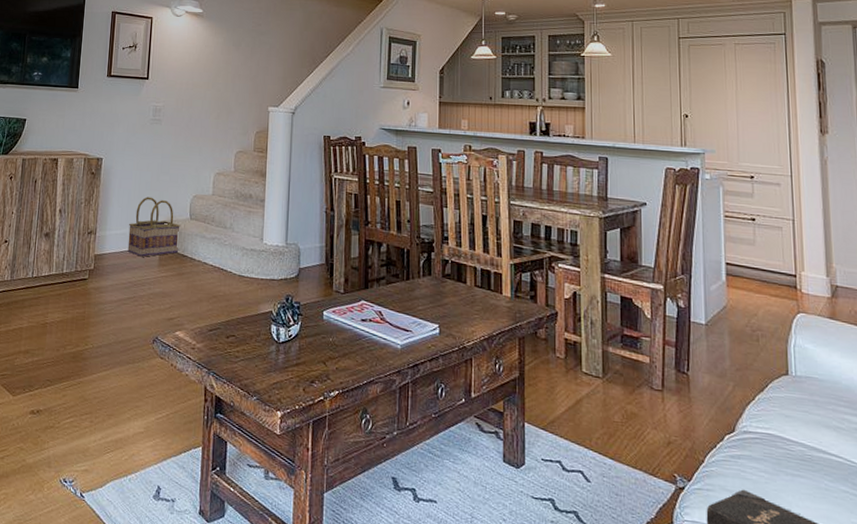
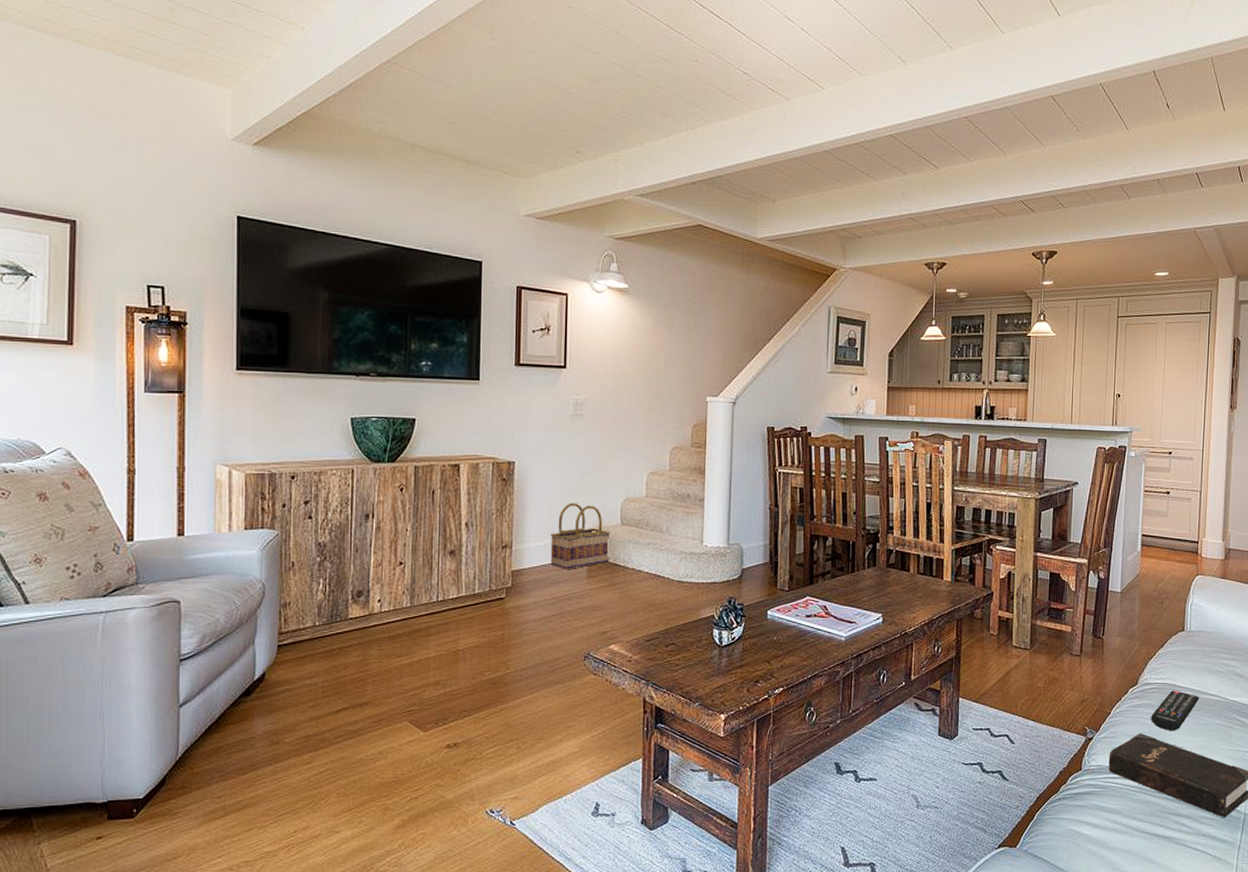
remote control: none [755,443,817,493] -> present [1151,690,1200,731]

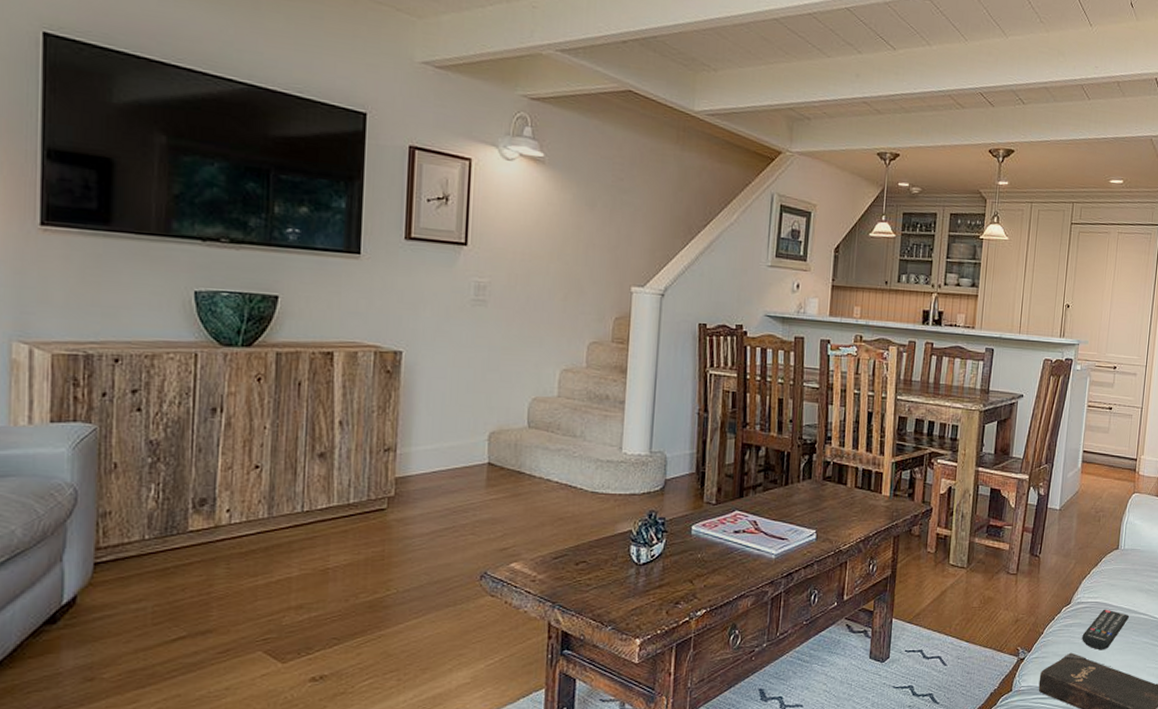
basket: present [550,503,611,569] -> none [442,401,515,477]

